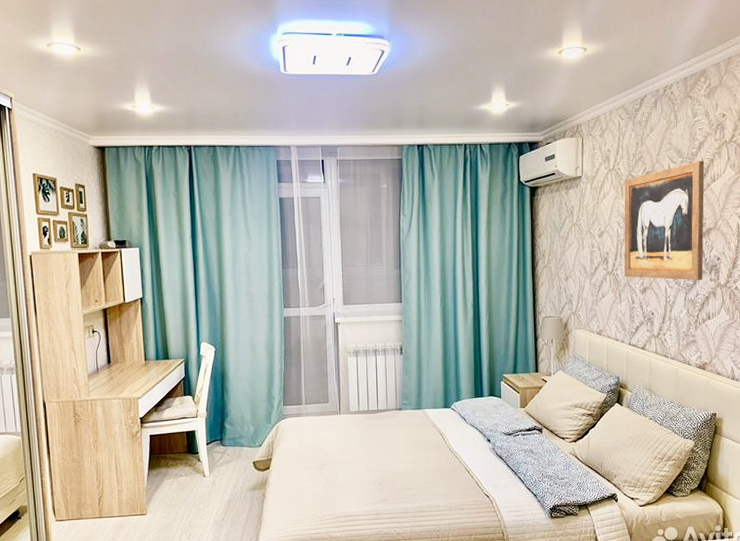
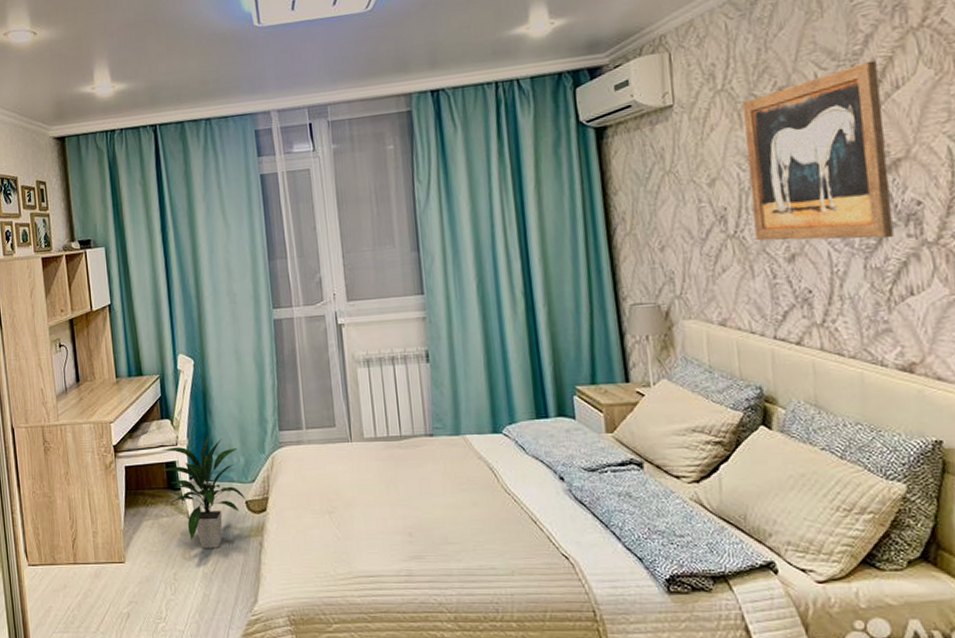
indoor plant: none [183,409,254,500] -> present [161,435,247,548]

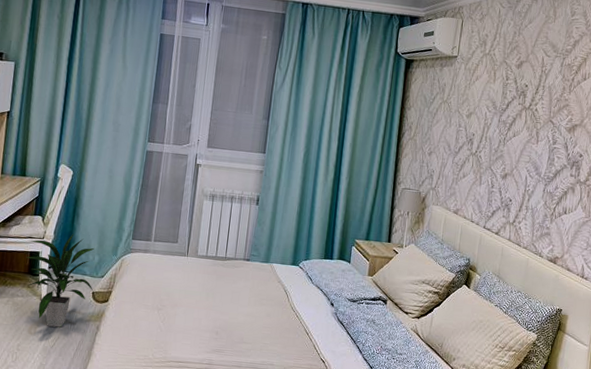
wall art: present [742,60,894,241] -> none [487,57,577,174]

